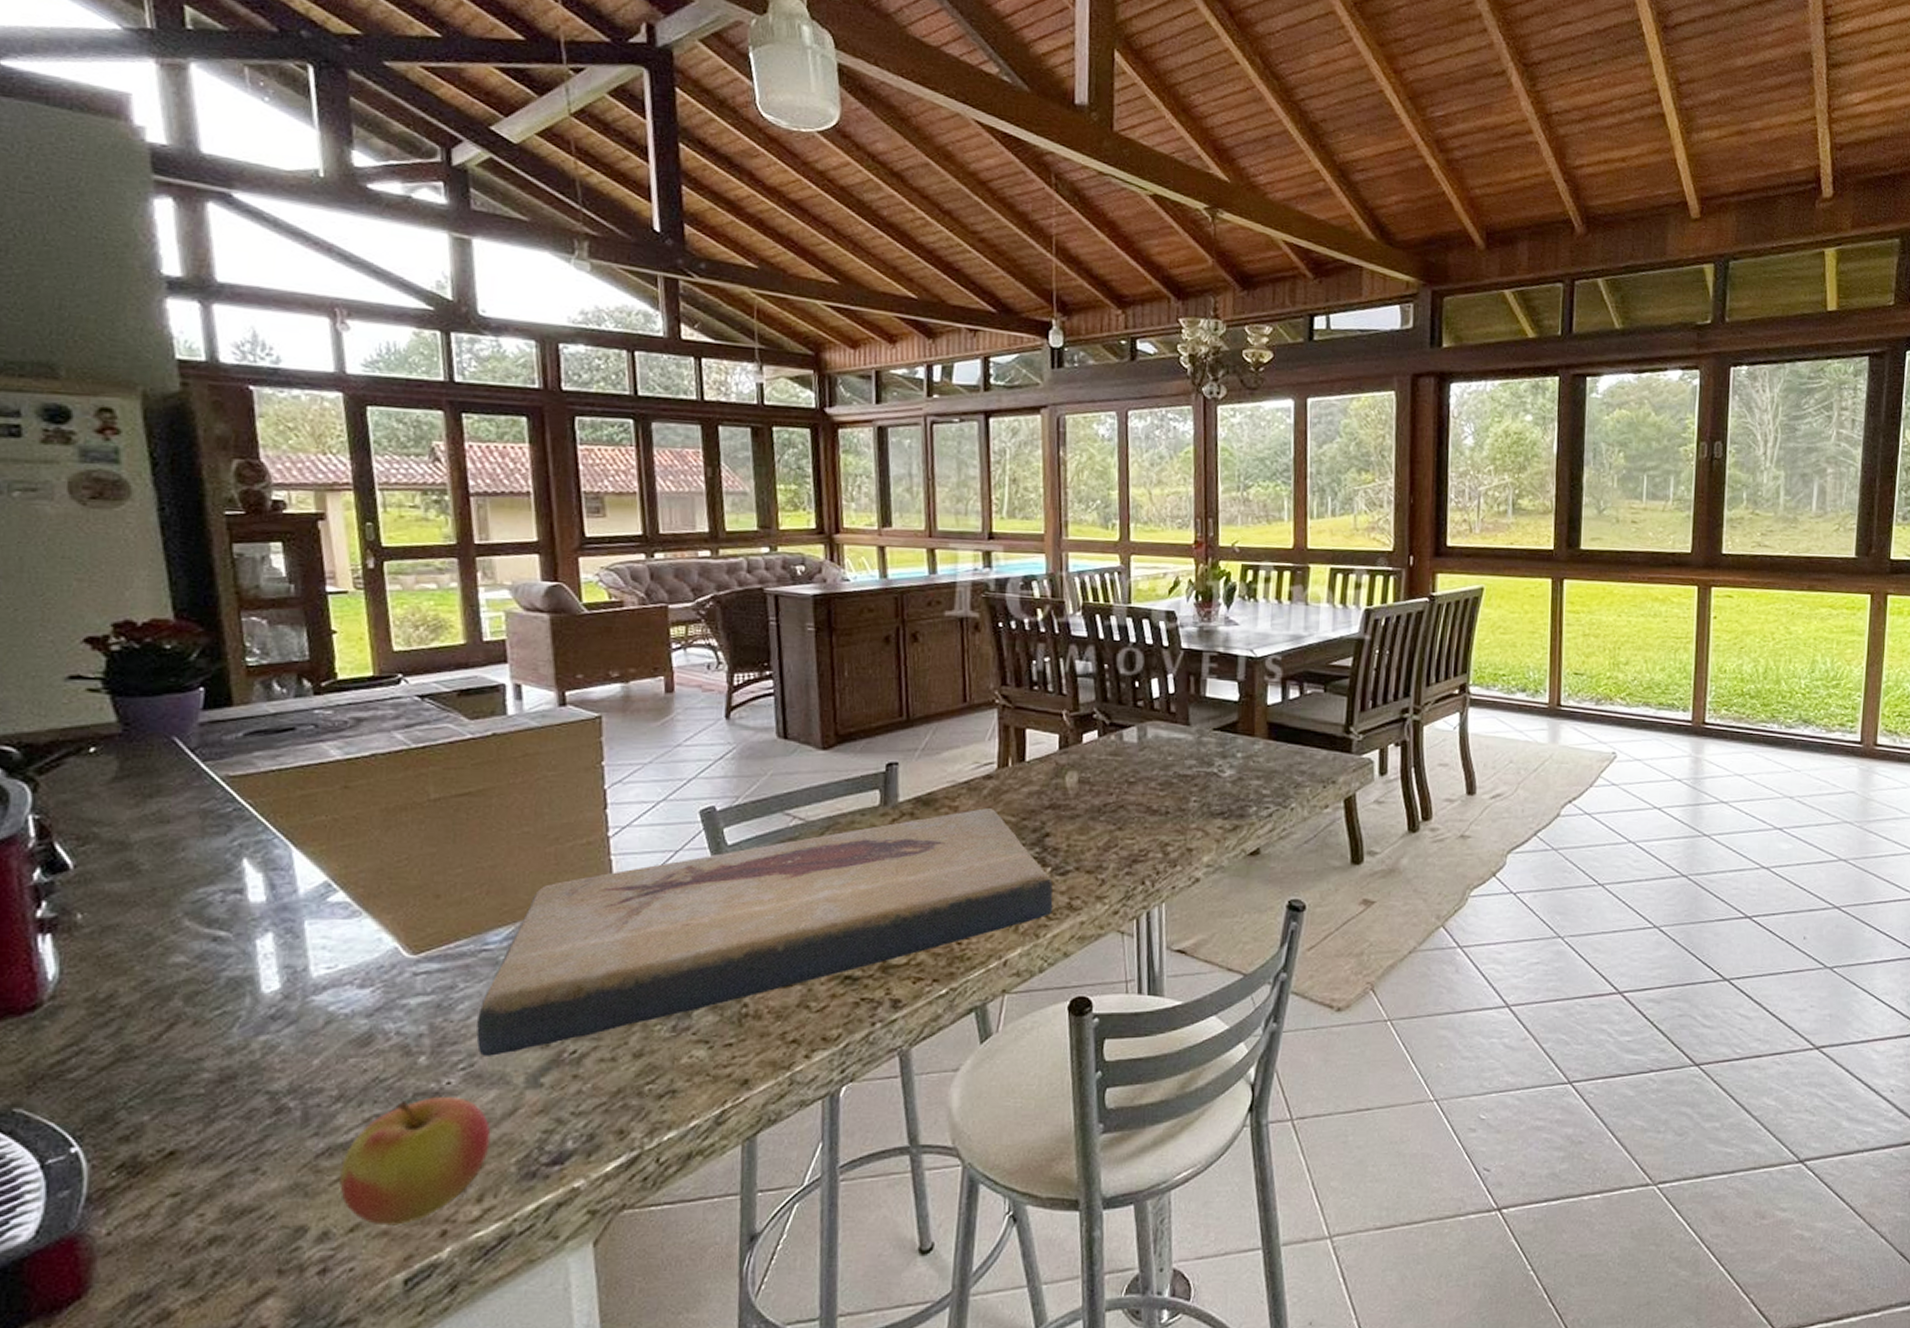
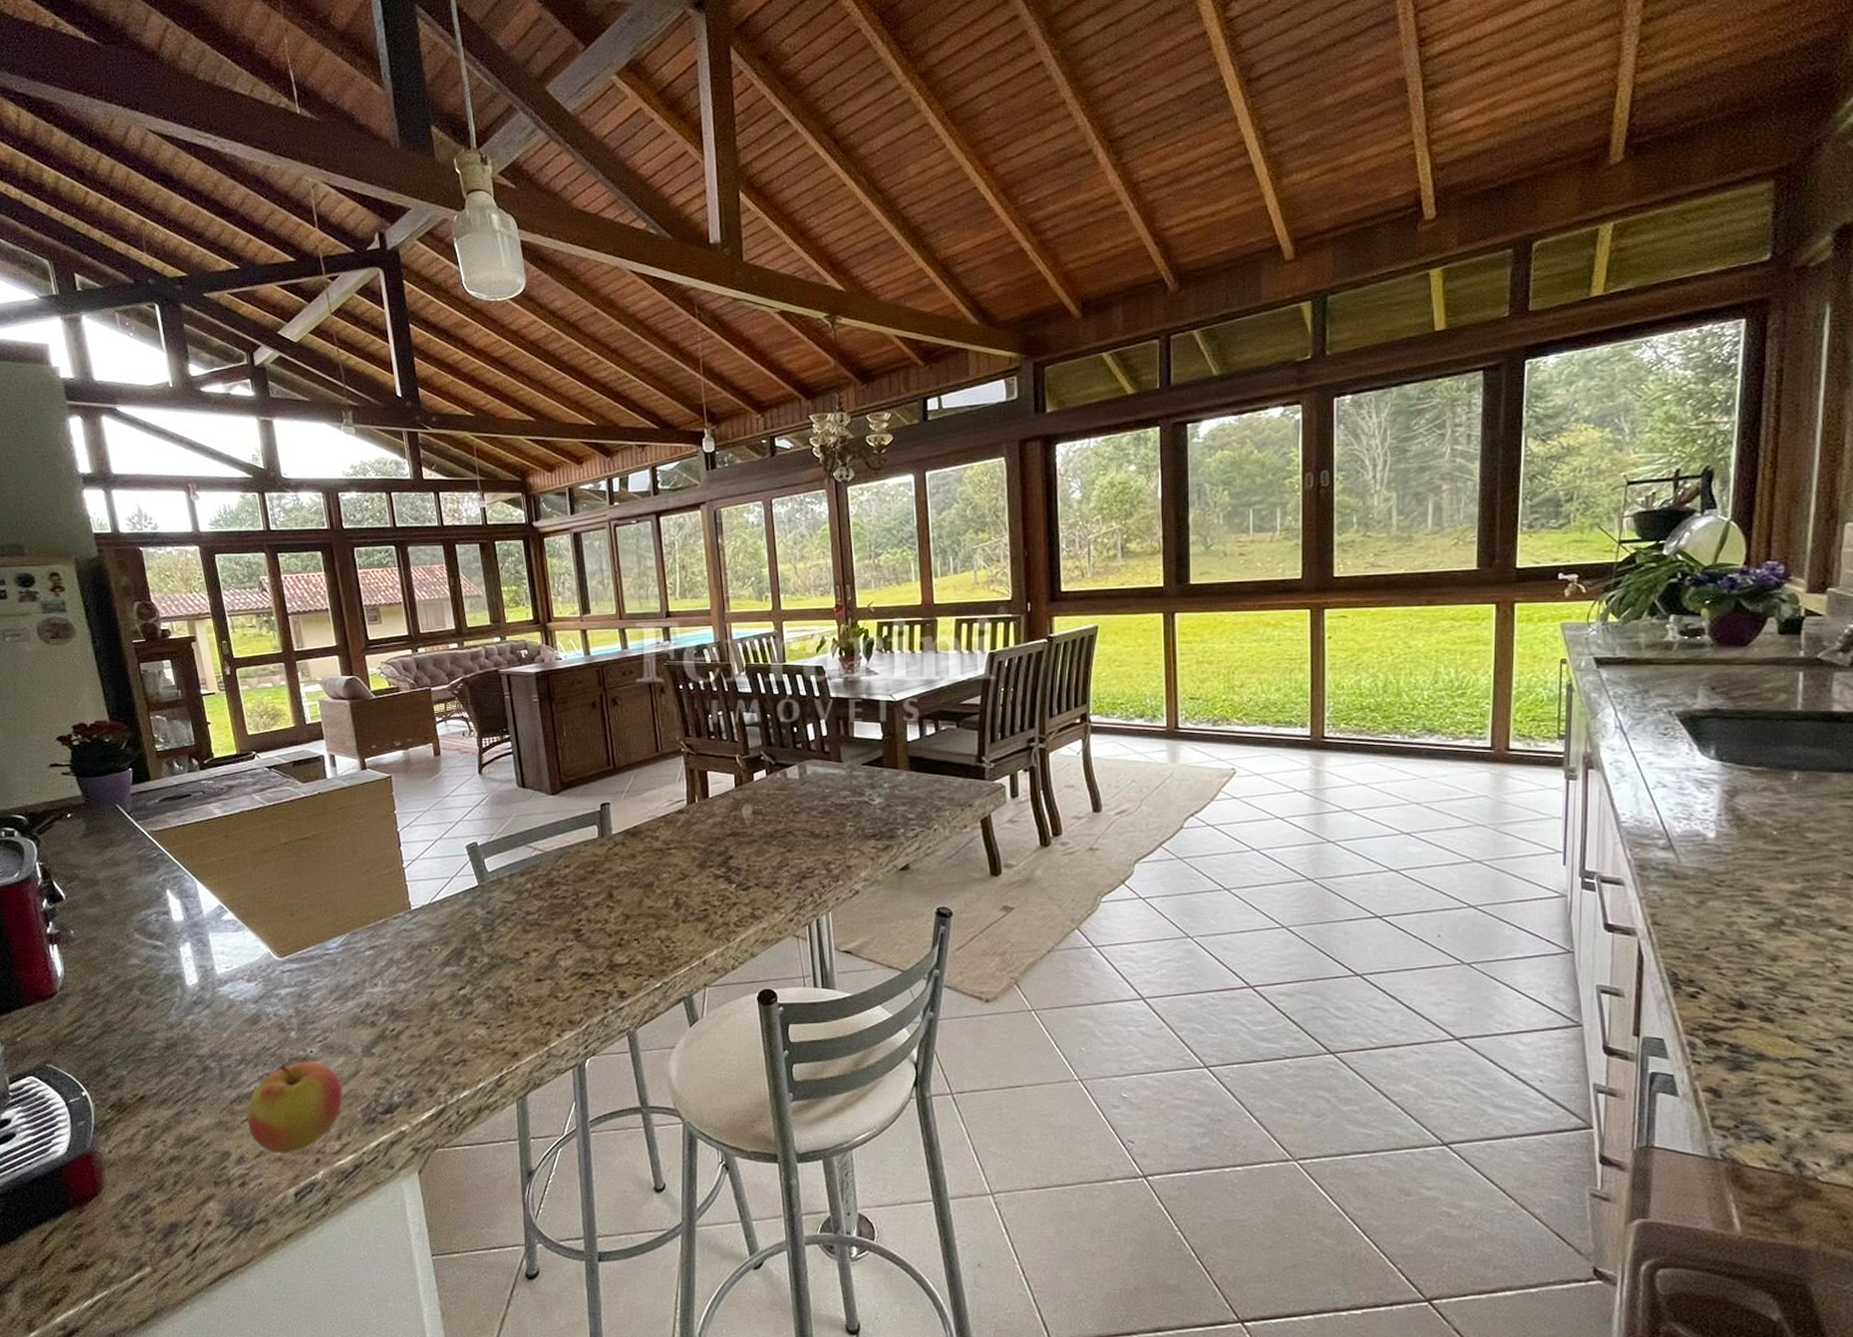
fish fossil: present [476,808,1053,1056] -> none [326,837,739,1032]

